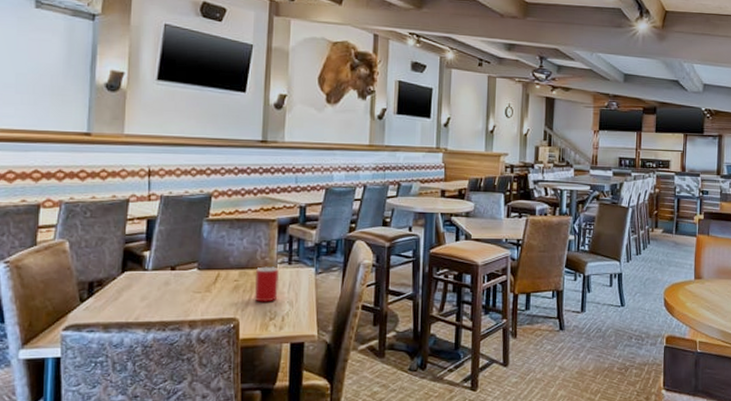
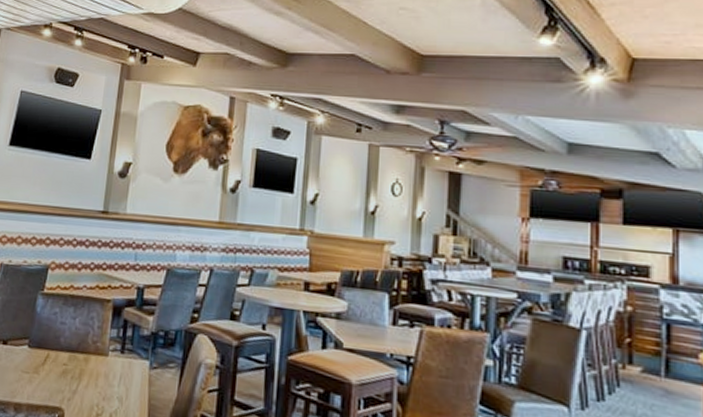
cup: present [254,266,280,302] -> none [81,352,111,395]

